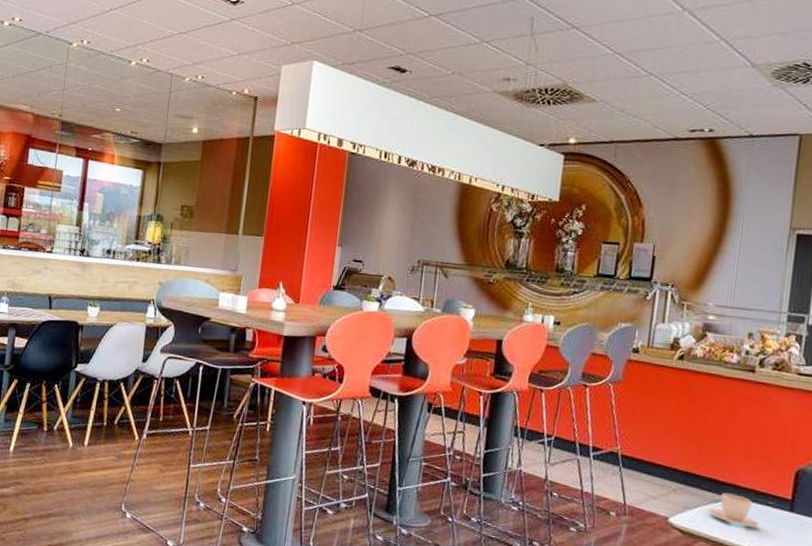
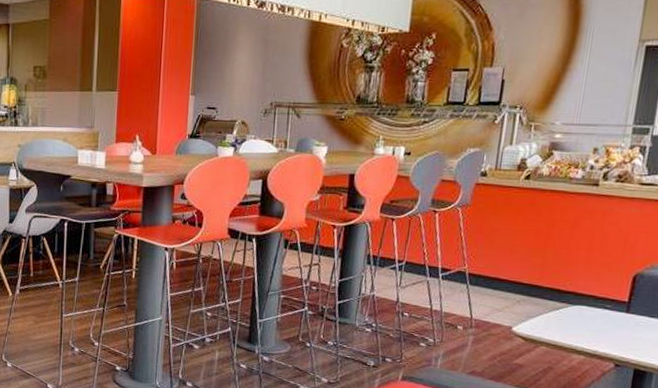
teacup: present [708,492,760,528] -> none [550,300,598,329]

